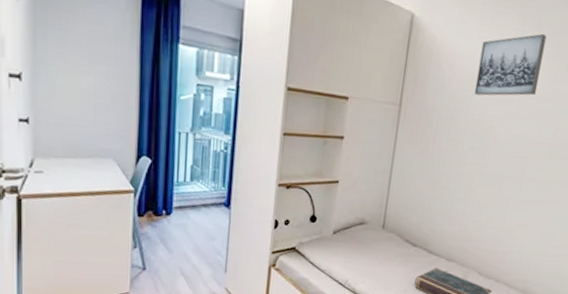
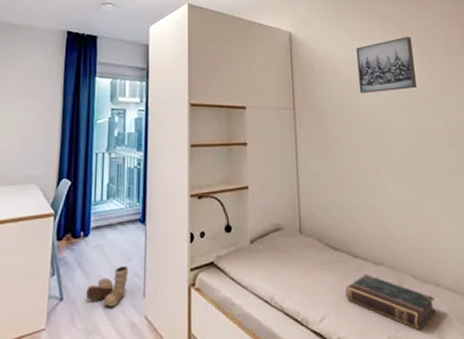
boots: none [169,244,212,279] -> present [86,266,129,307]

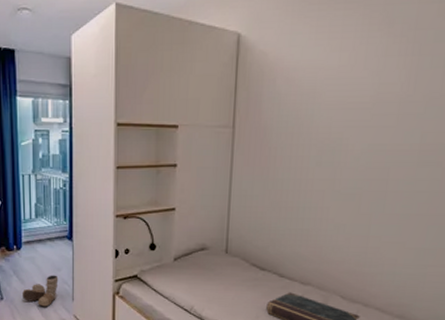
wall art: present [356,36,417,93] -> none [316,30,401,107]

